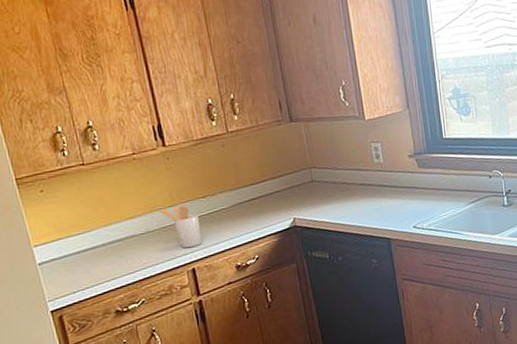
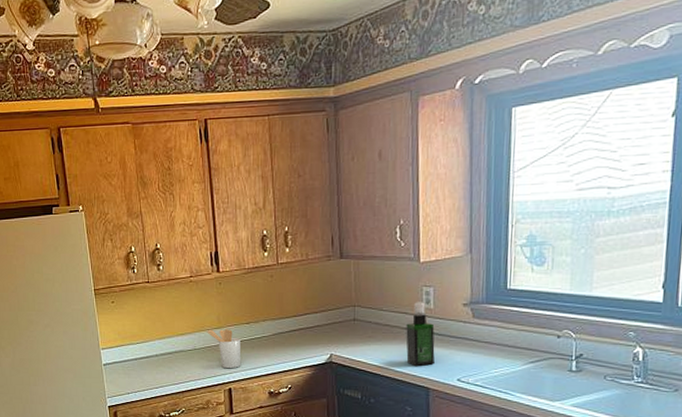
spray bottle: none [361,157,391,220] -> present [406,302,435,367]

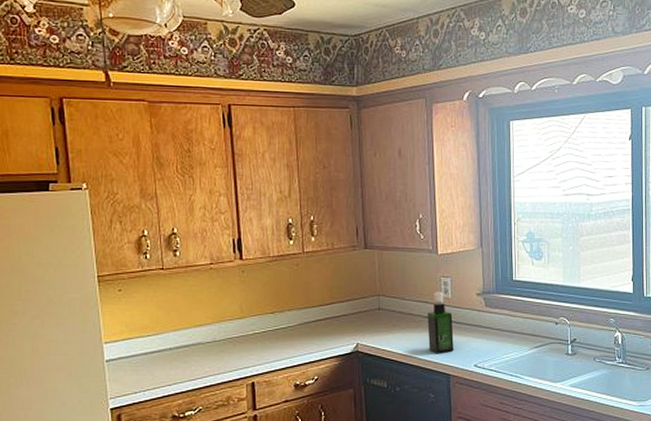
utensil holder: present [207,329,242,369] -> none [228,319,266,362]

